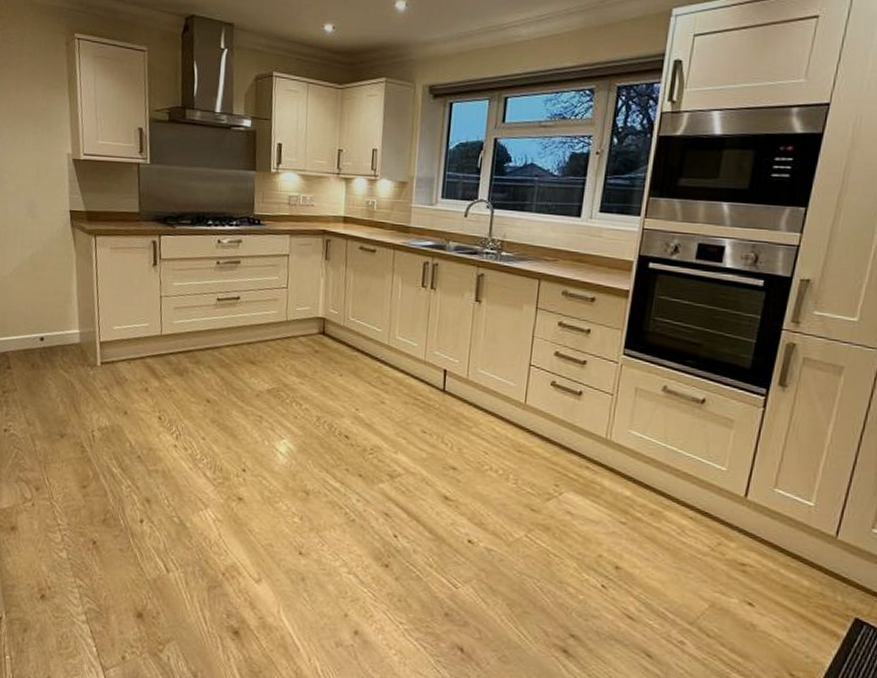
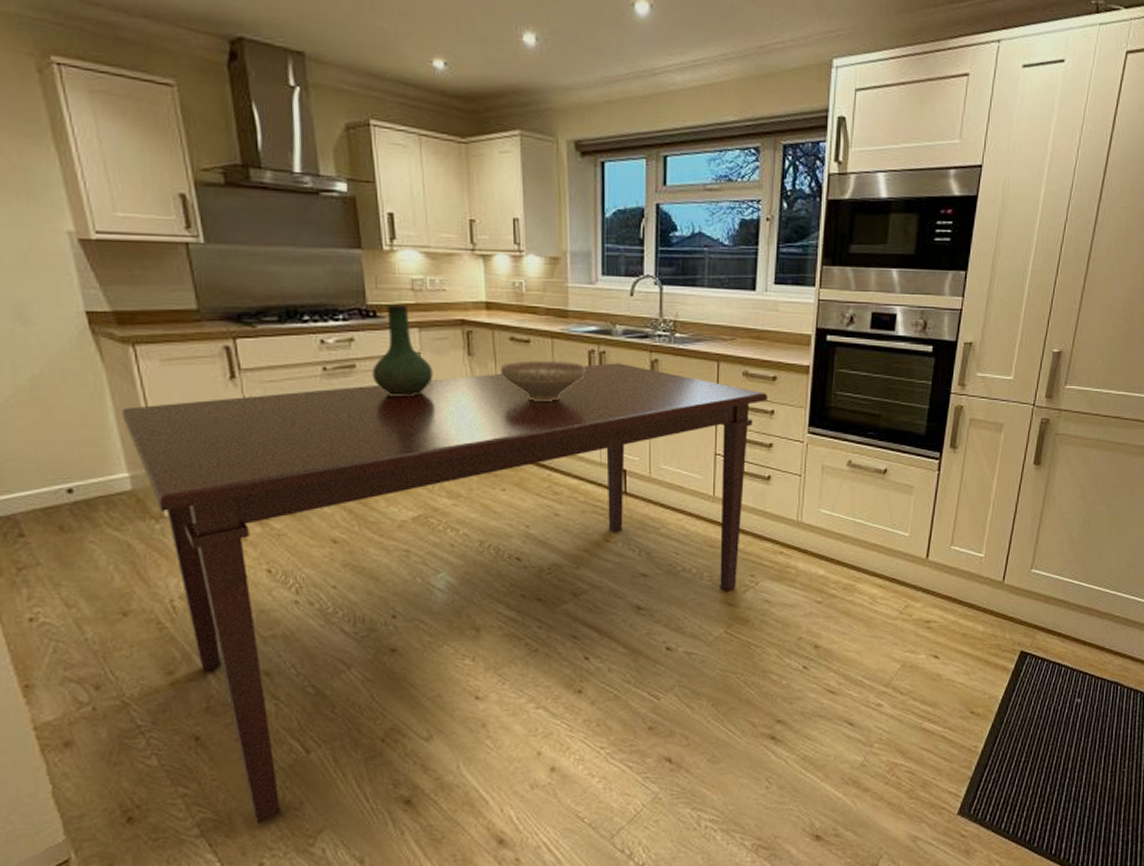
dining table: none [81,274,586,624] -> present [122,363,769,824]
vase: none [251,215,297,290] -> present [372,304,433,397]
decorative bowl: none [349,267,420,304] -> present [500,360,585,401]

